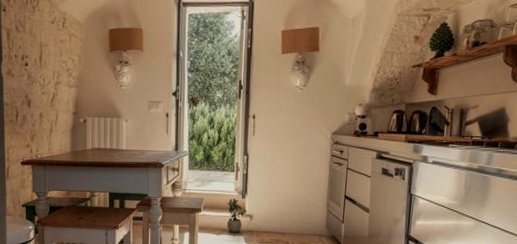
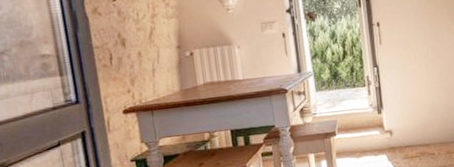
potted plant: present [227,198,247,233] -> none [363,114,385,154]

